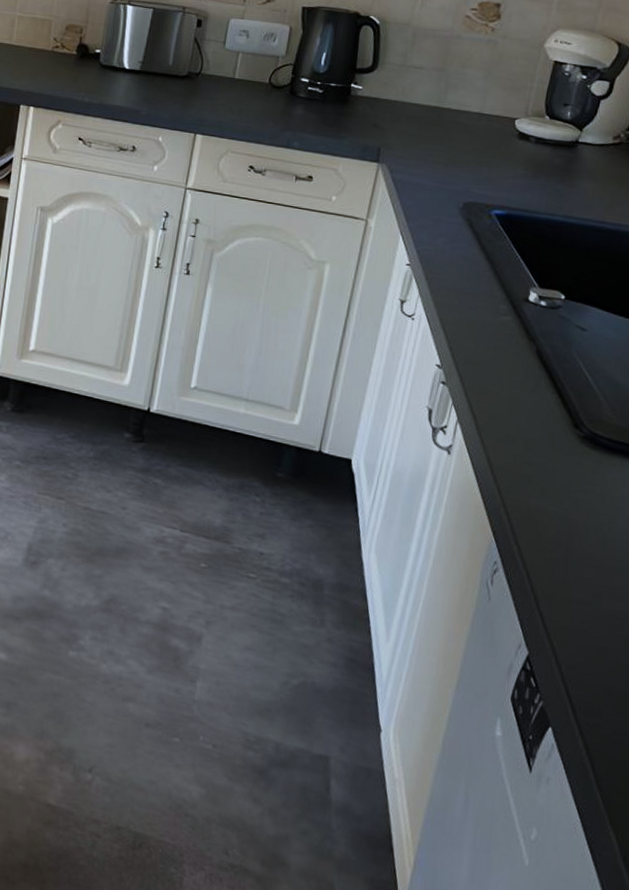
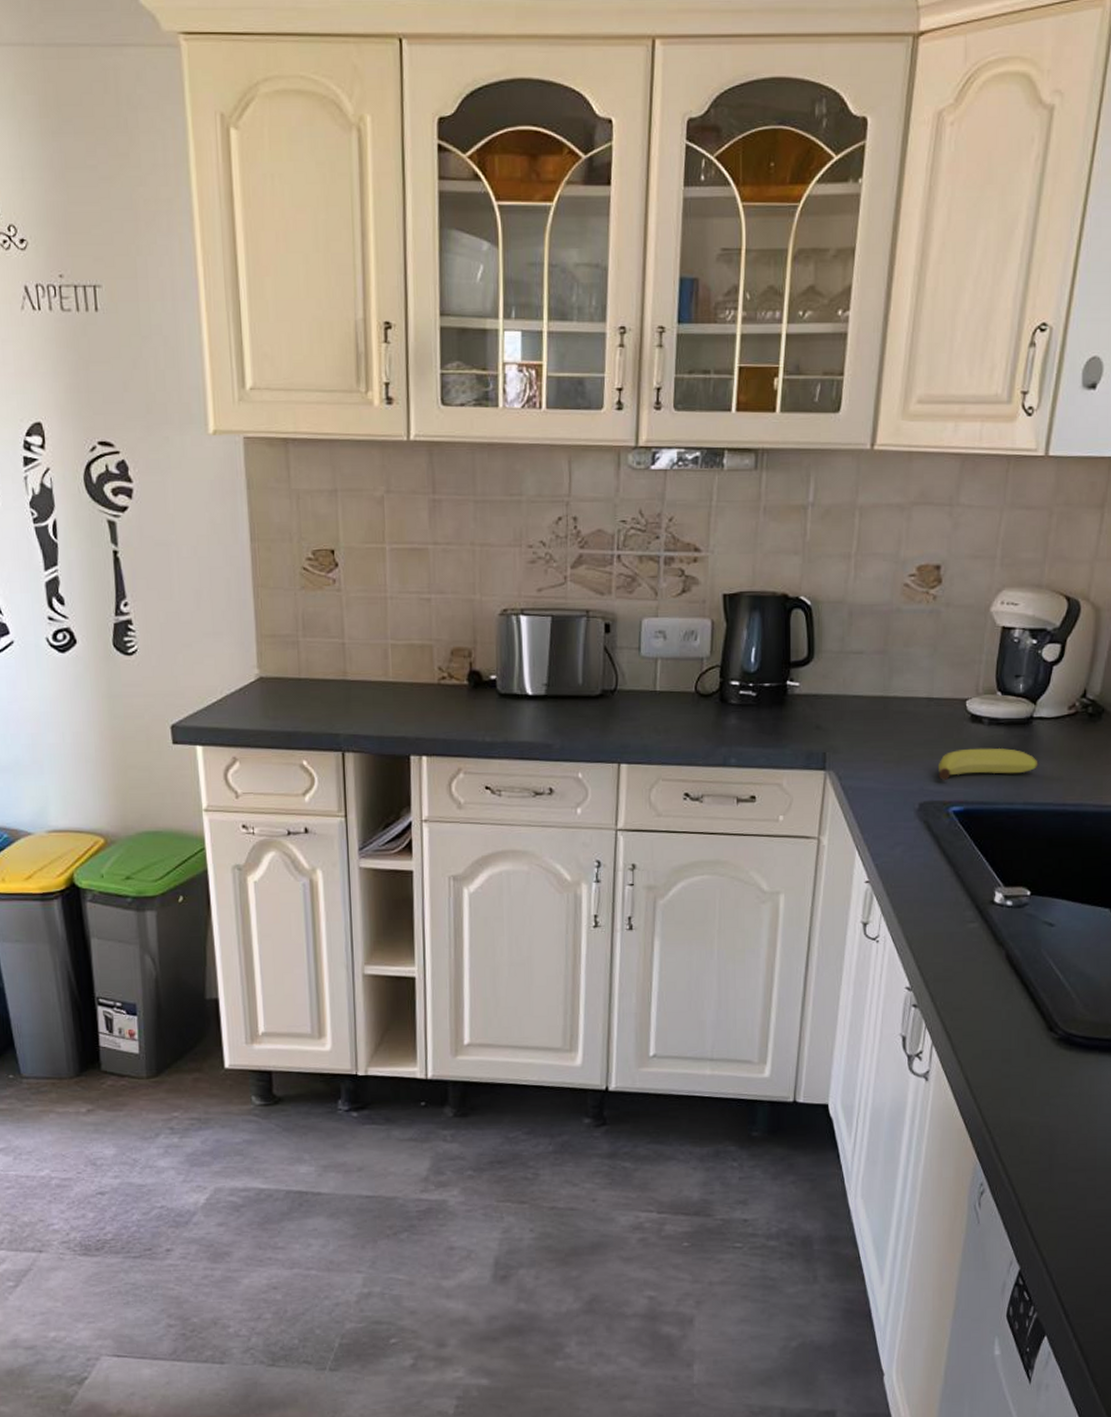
fruit: none [483,161,581,190] -> present [937,747,1039,781]

